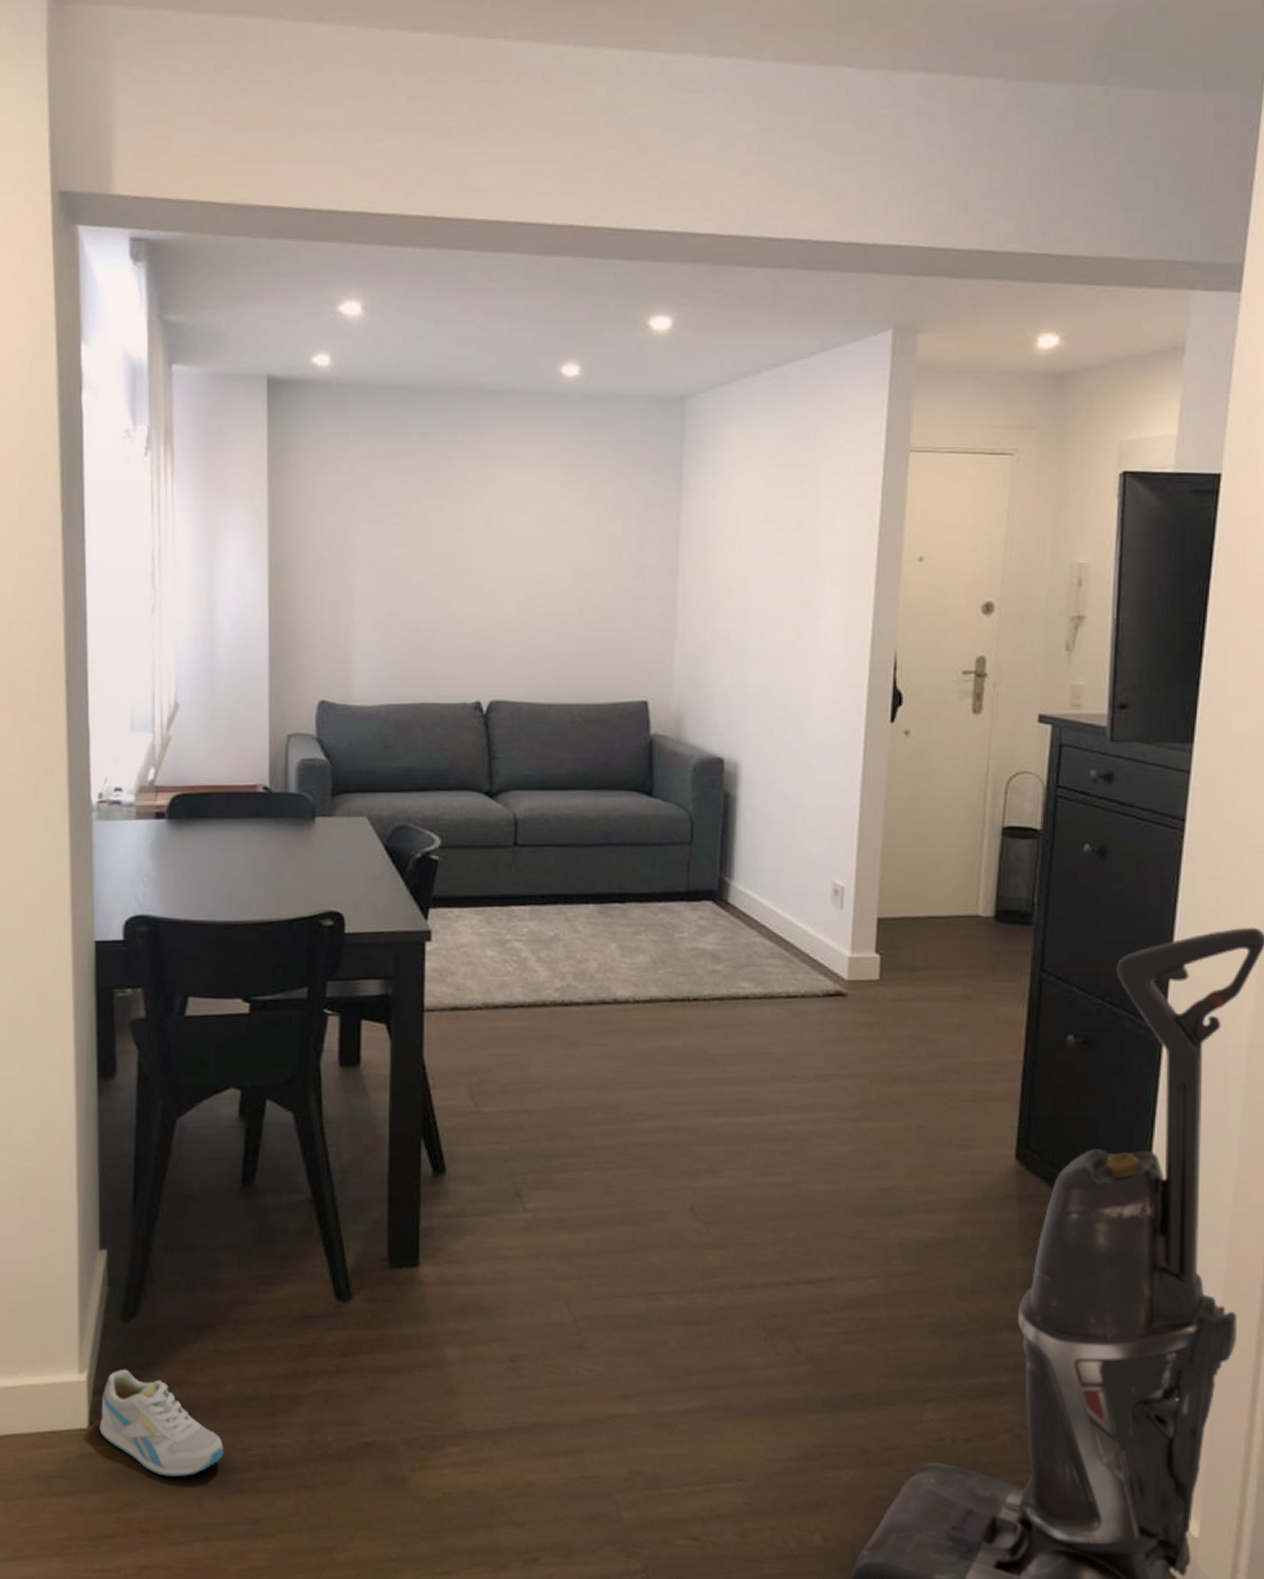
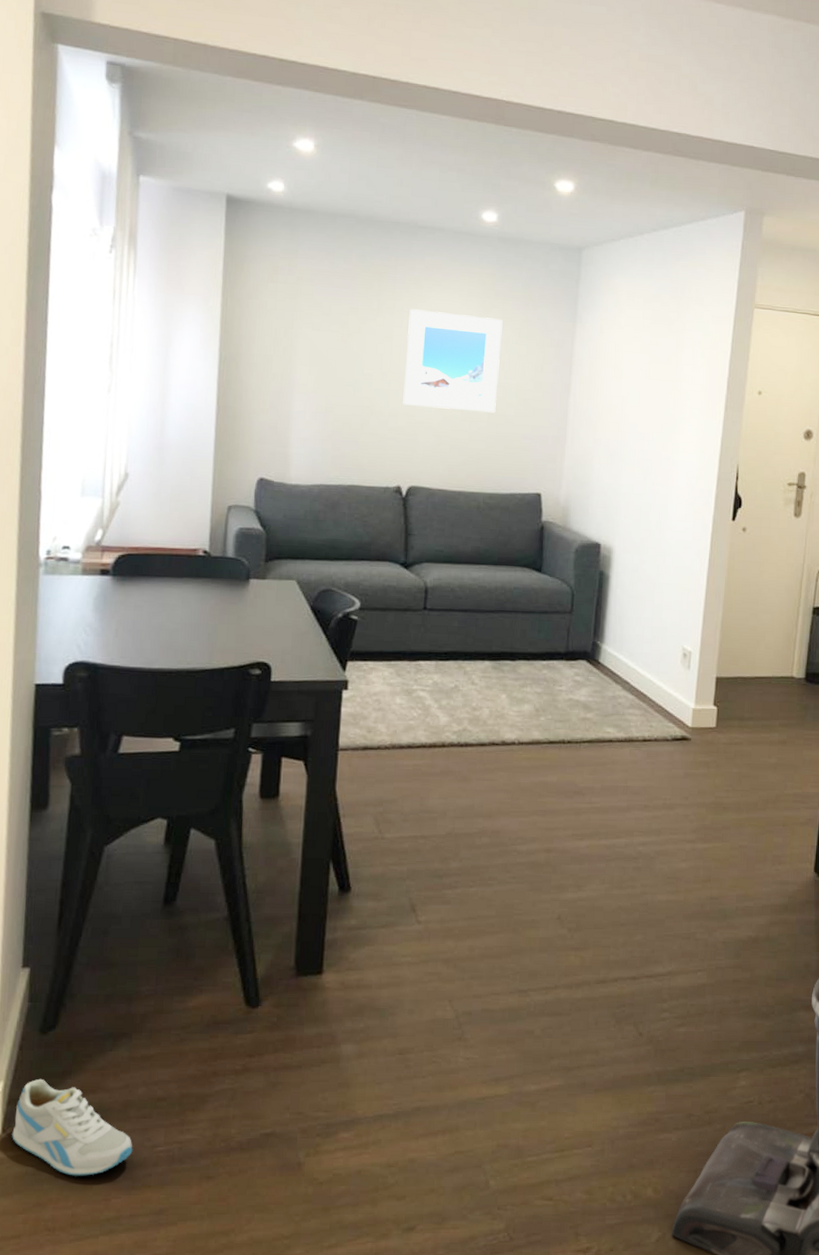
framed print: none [478,490,592,607] -> present [403,309,503,413]

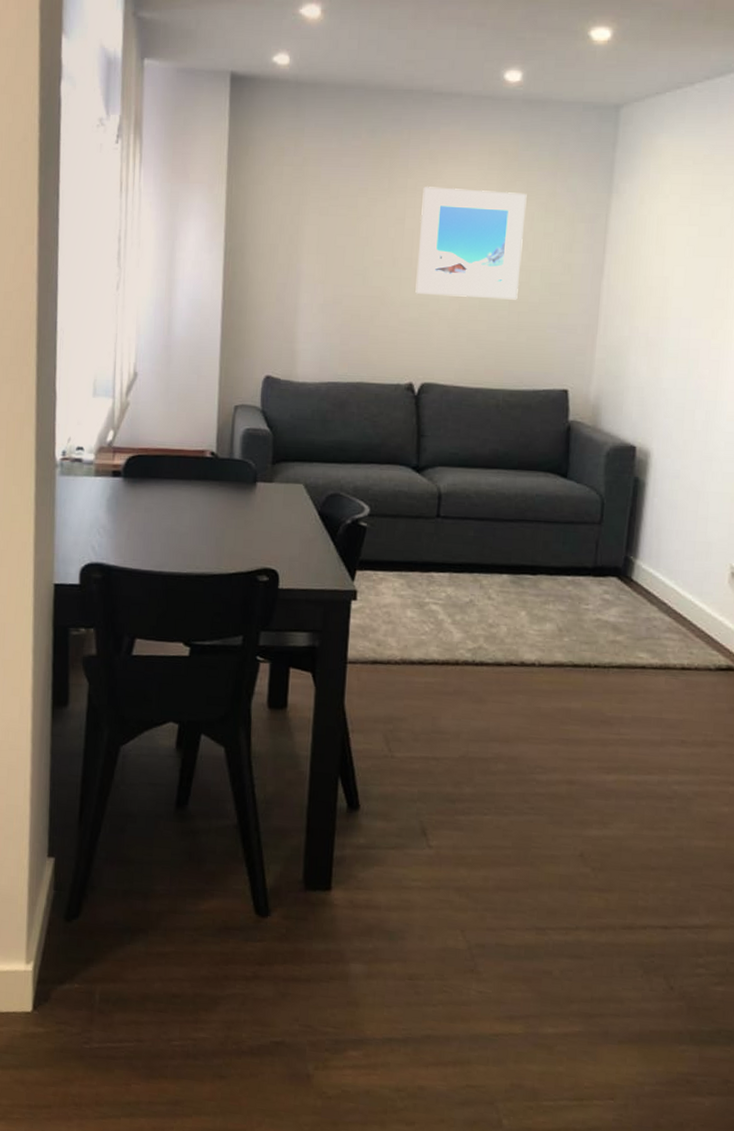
sneaker: present [12,1078,133,1176] -> none [42,963,151,1060]

